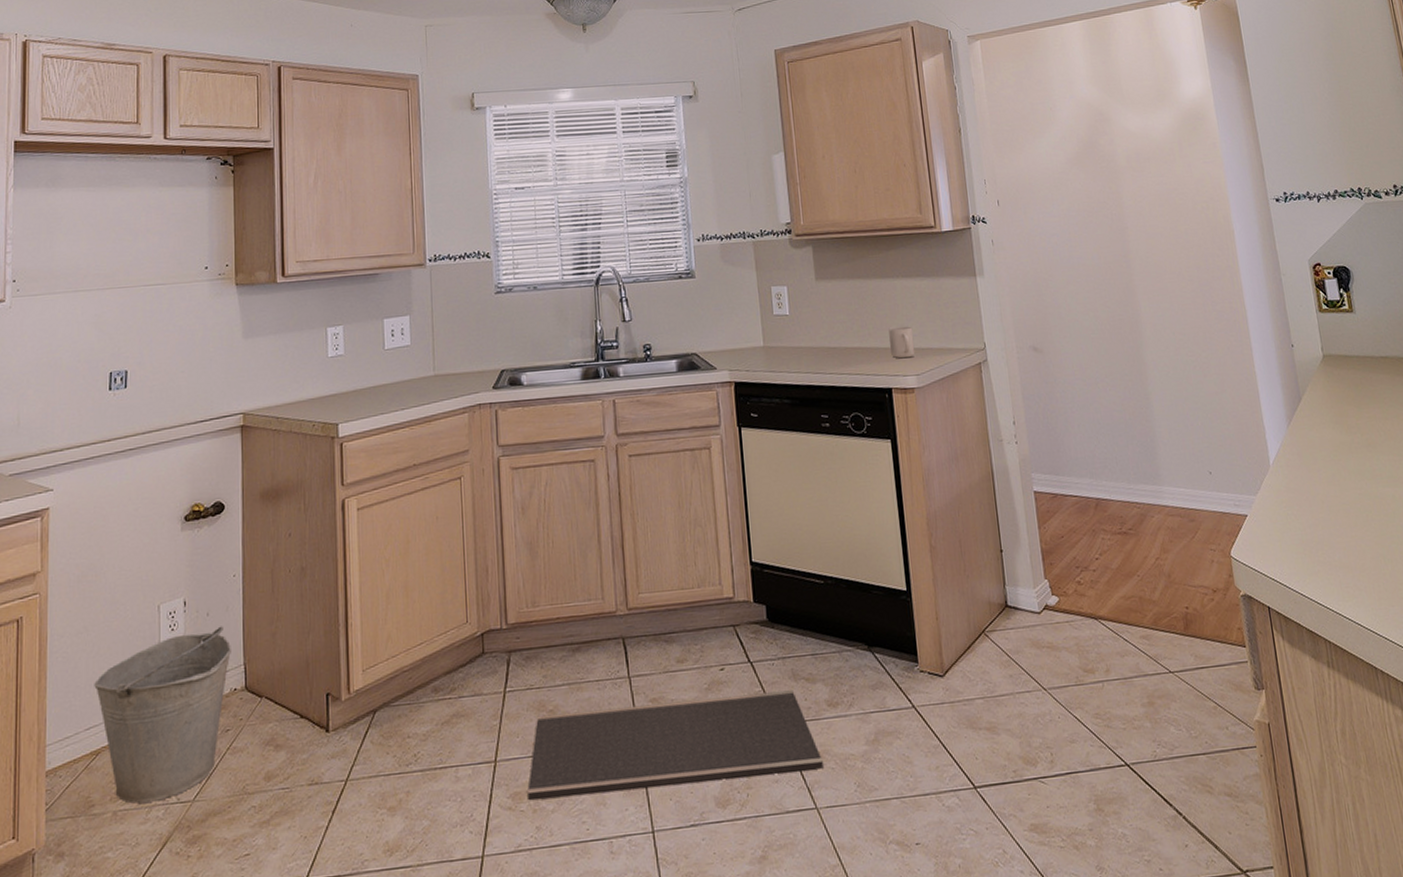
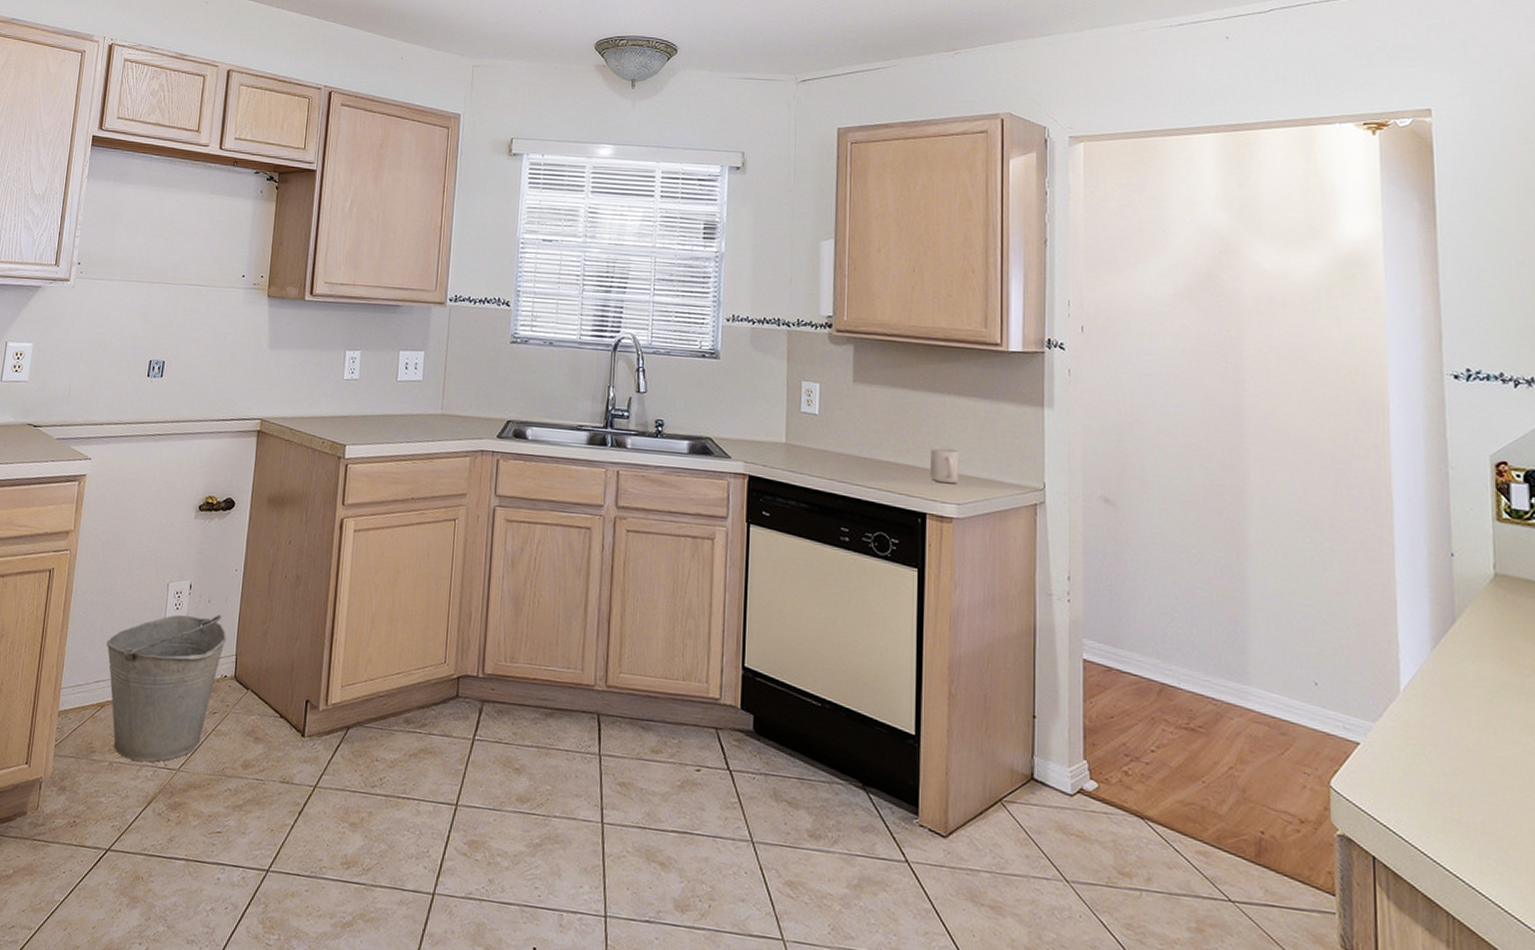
door mat: present [528,690,823,800] -> none [484,771,796,901]

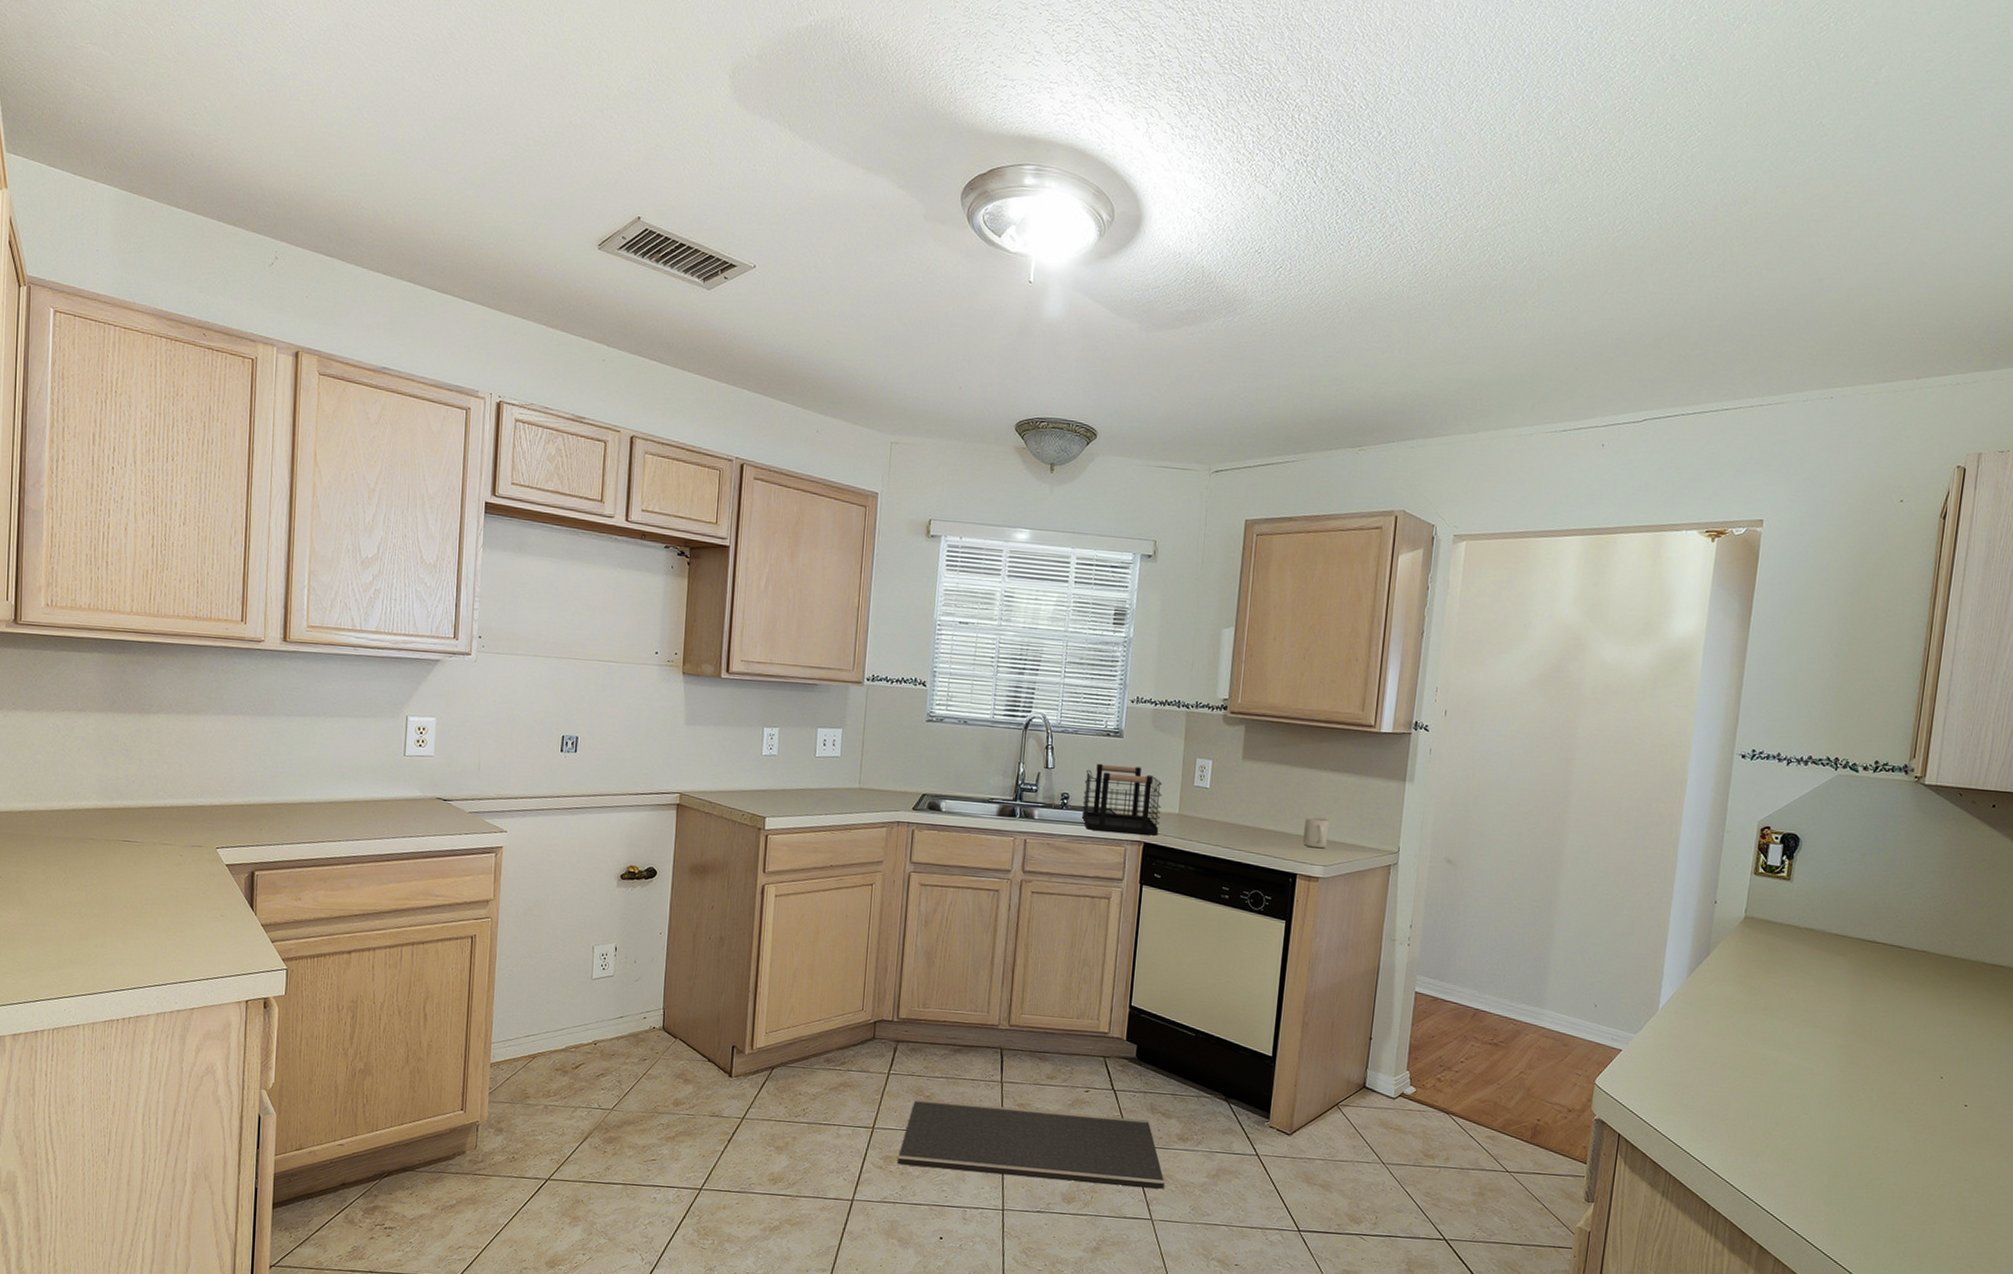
bucket: present [106,614,226,763] -> none [534,973,653,1104]
door mat: none [484,771,796,901] -> present [898,1098,1165,1189]
dish rack: none [678,387,766,468] -> present [1081,763,1163,836]

